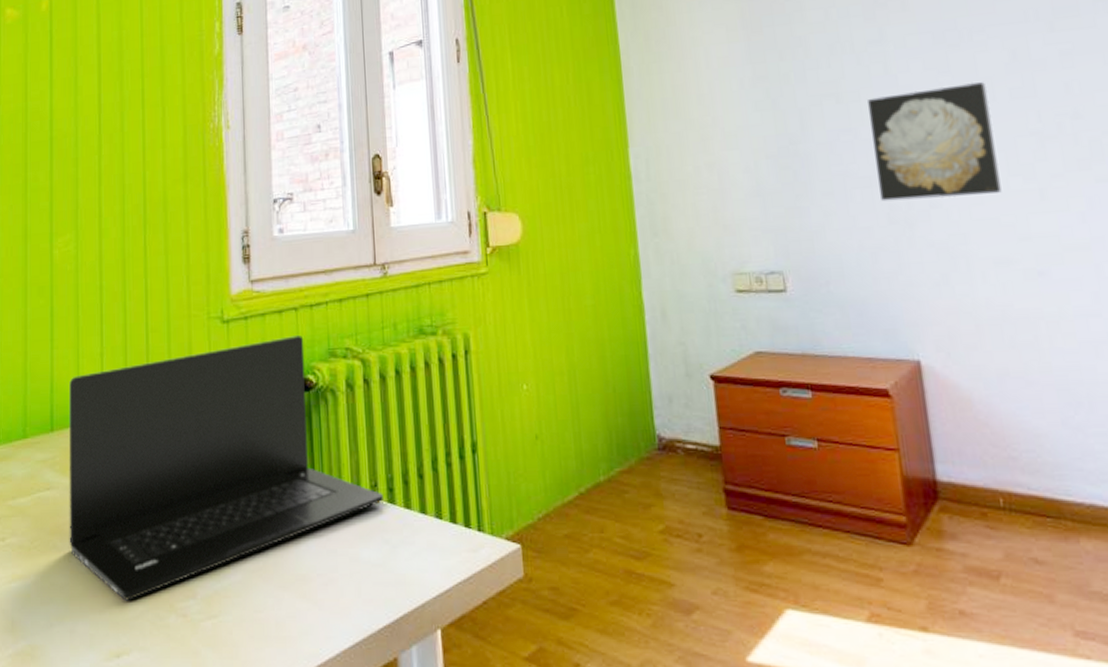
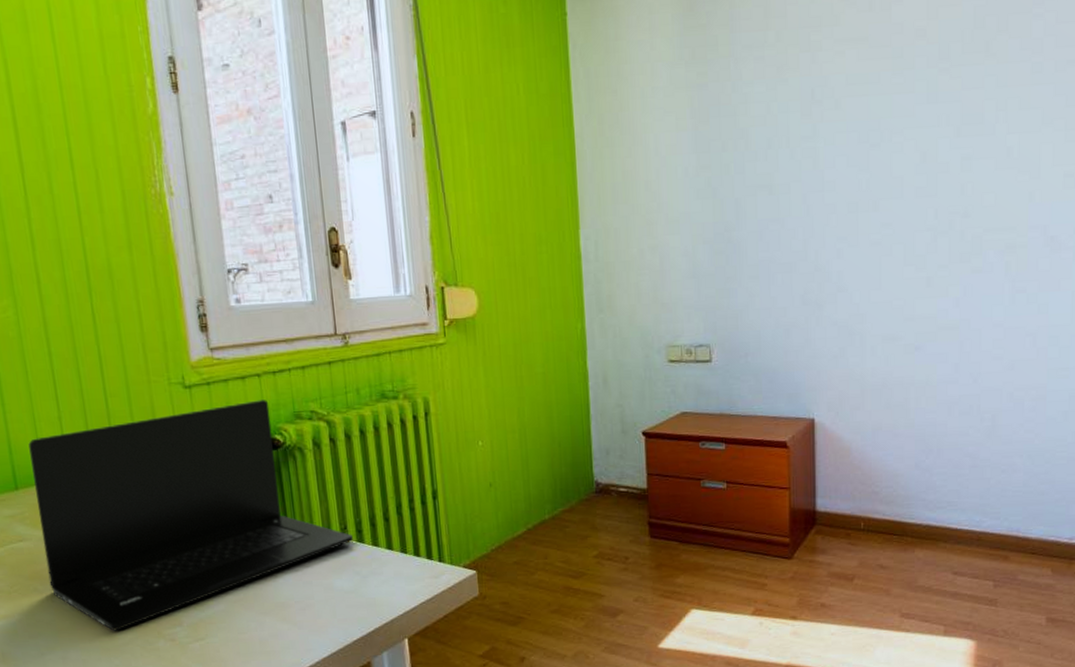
wall art: present [868,82,1002,202] -> none [796,181,898,285]

